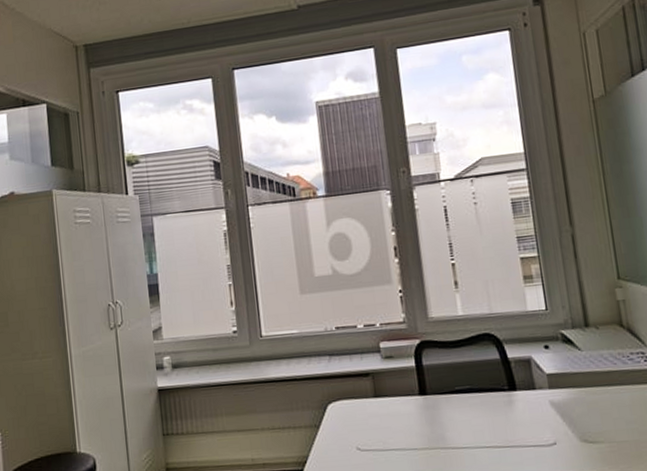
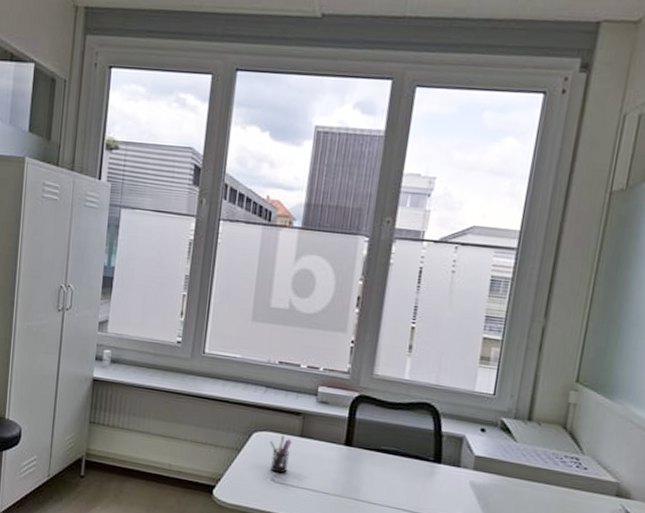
pen holder: none [346,399,370,441] -> present [270,434,292,474]

